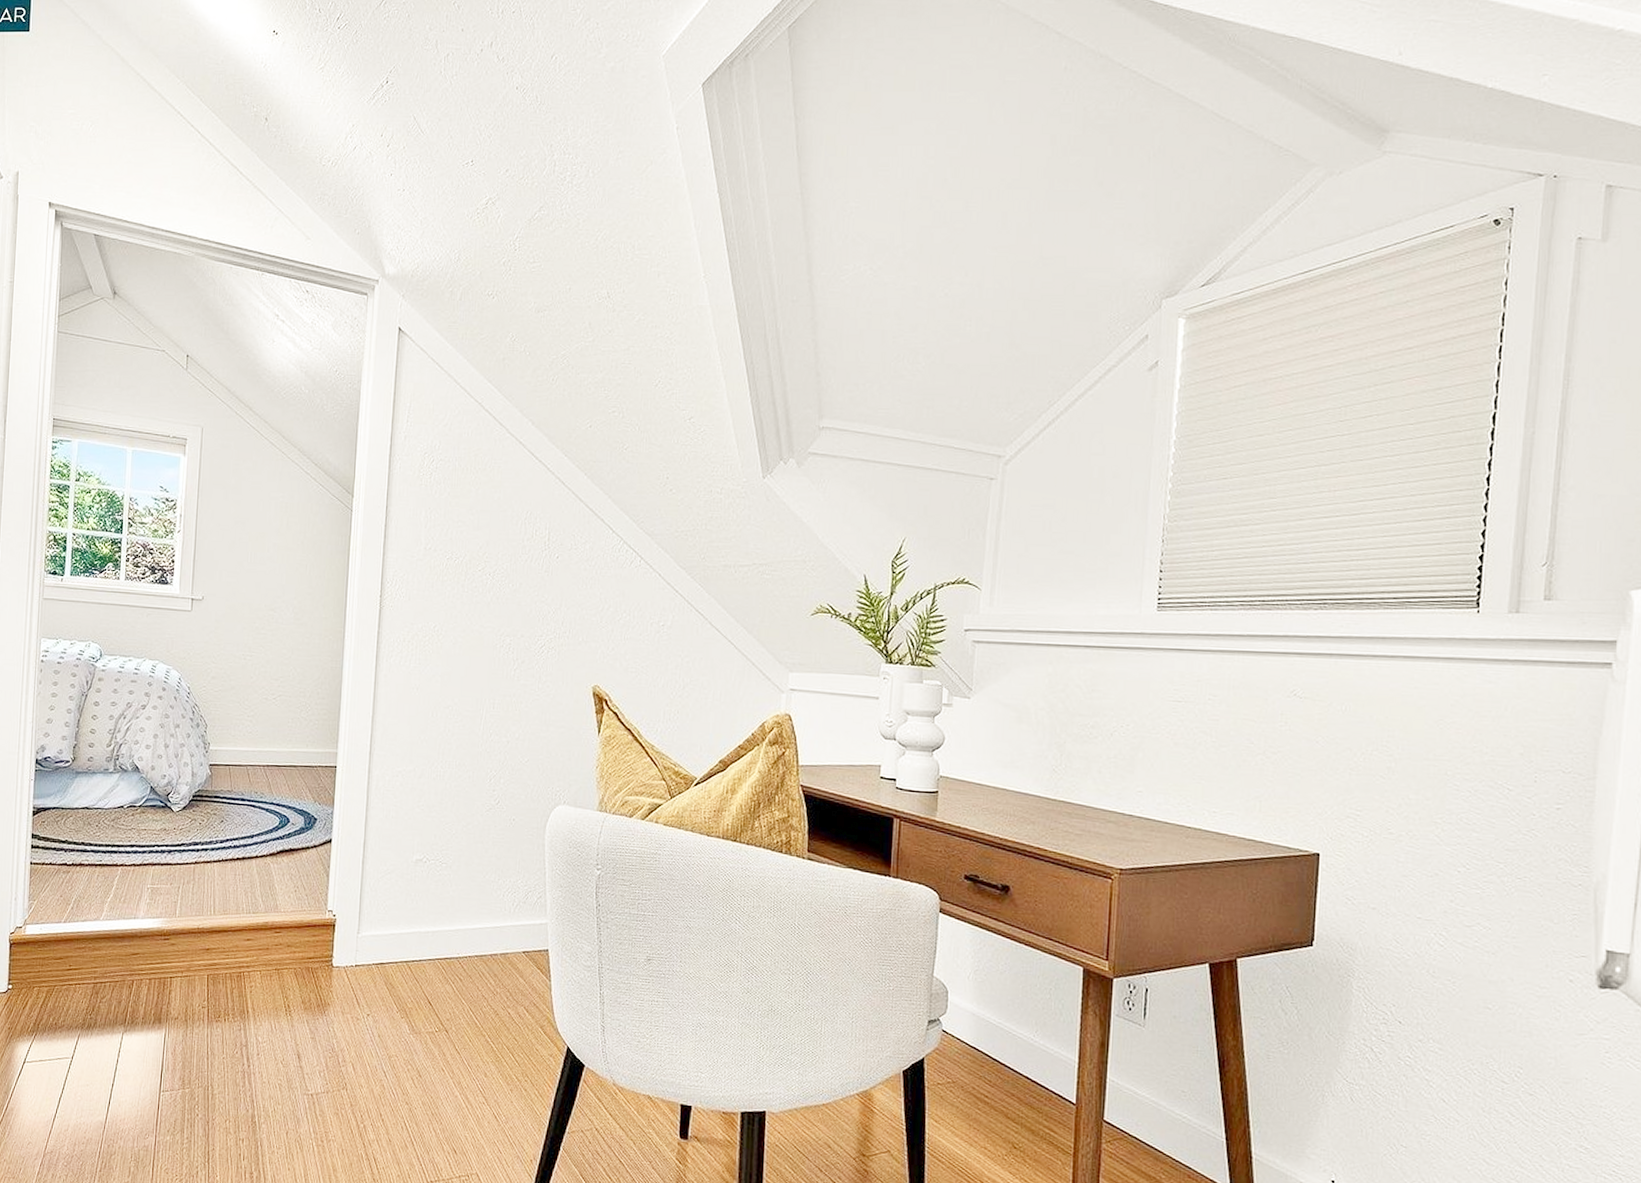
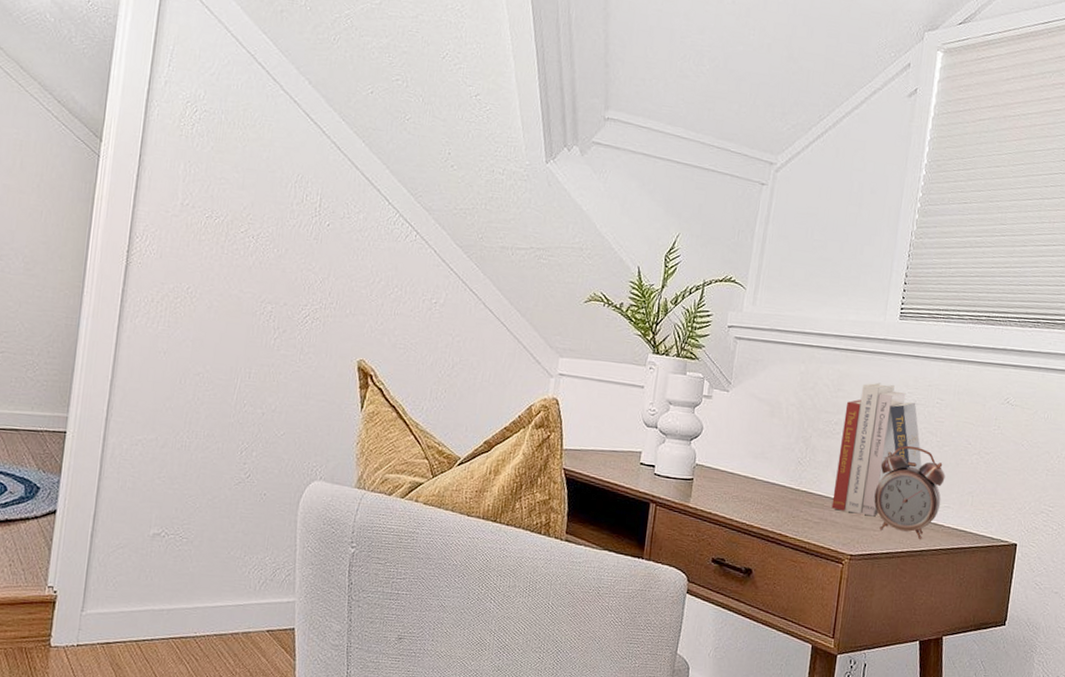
books: none [1094,680,1196,827] -> present [831,382,922,517]
alarm clock: none [1143,747,1225,850] -> present [874,445,946,539]

